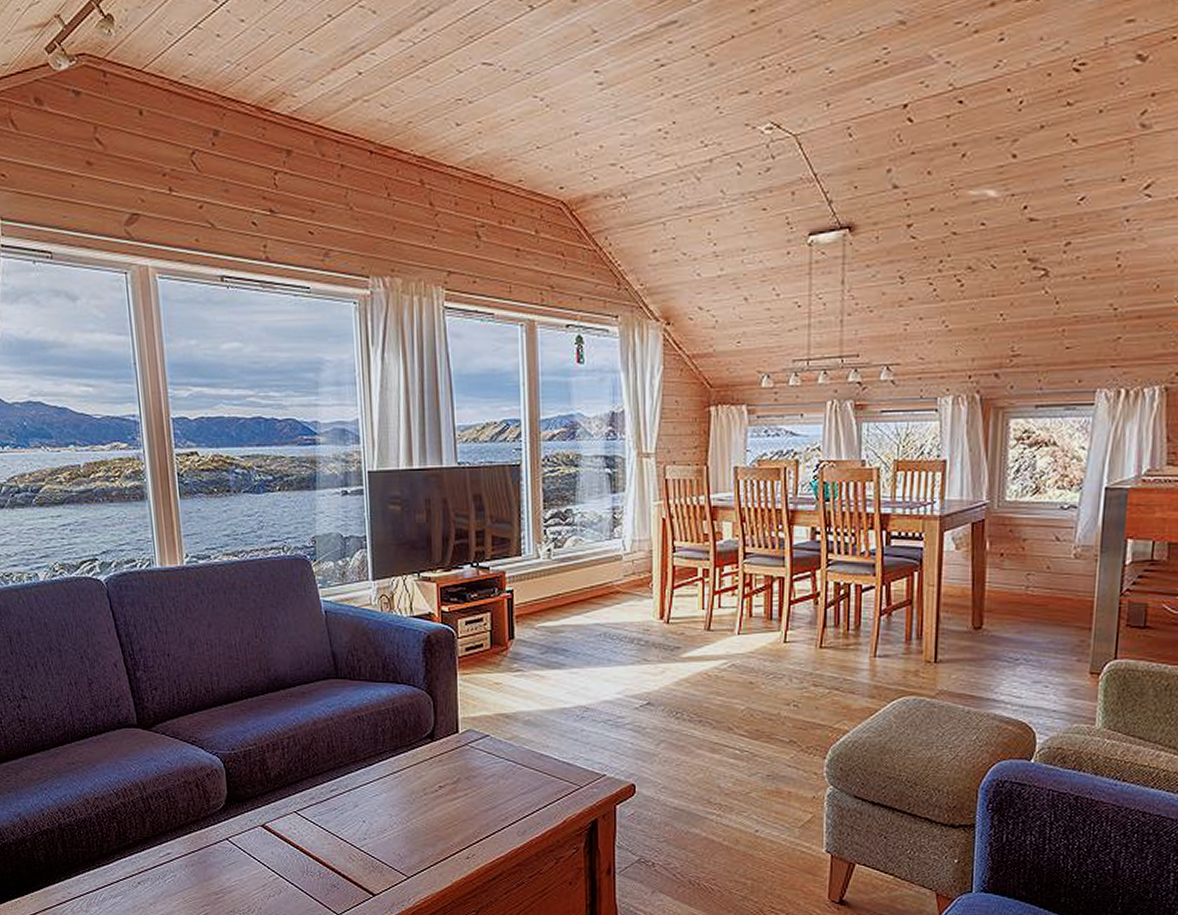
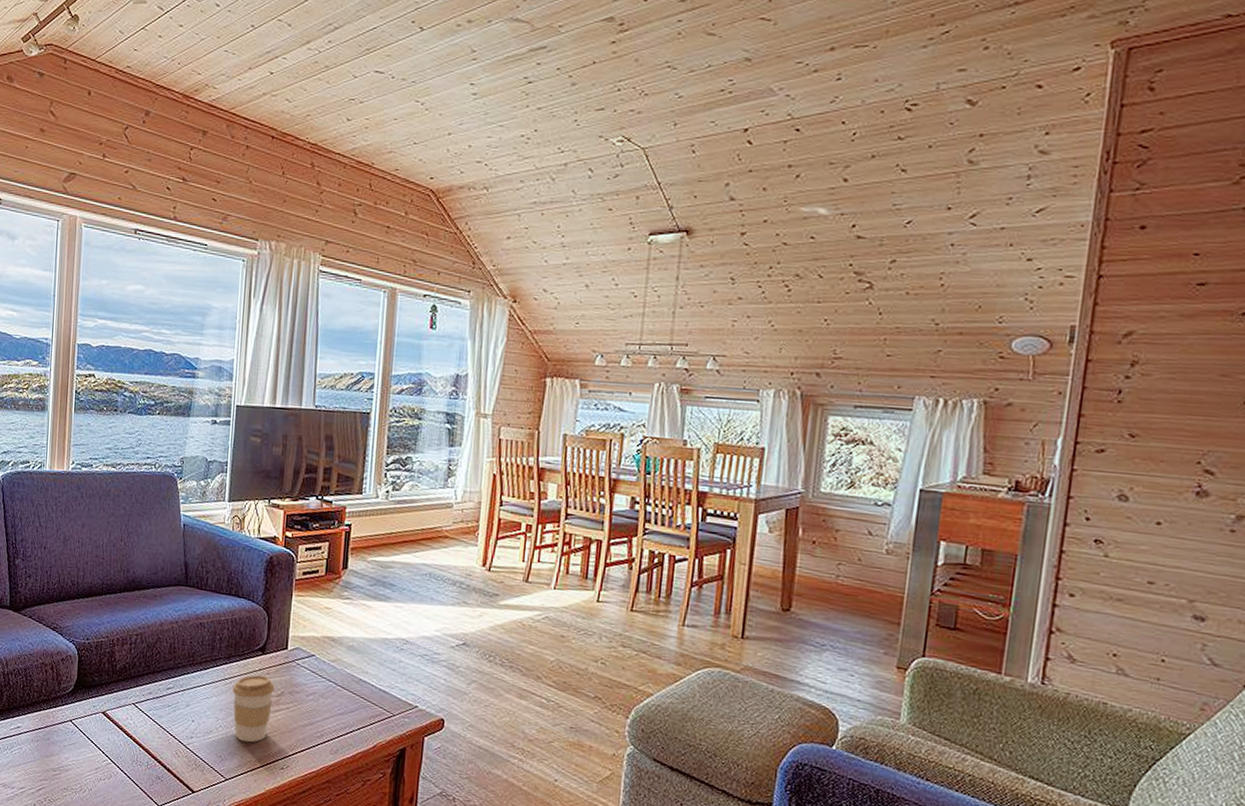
coffee cup: none [403,764,450,836] -> present [232,675,275,743]

